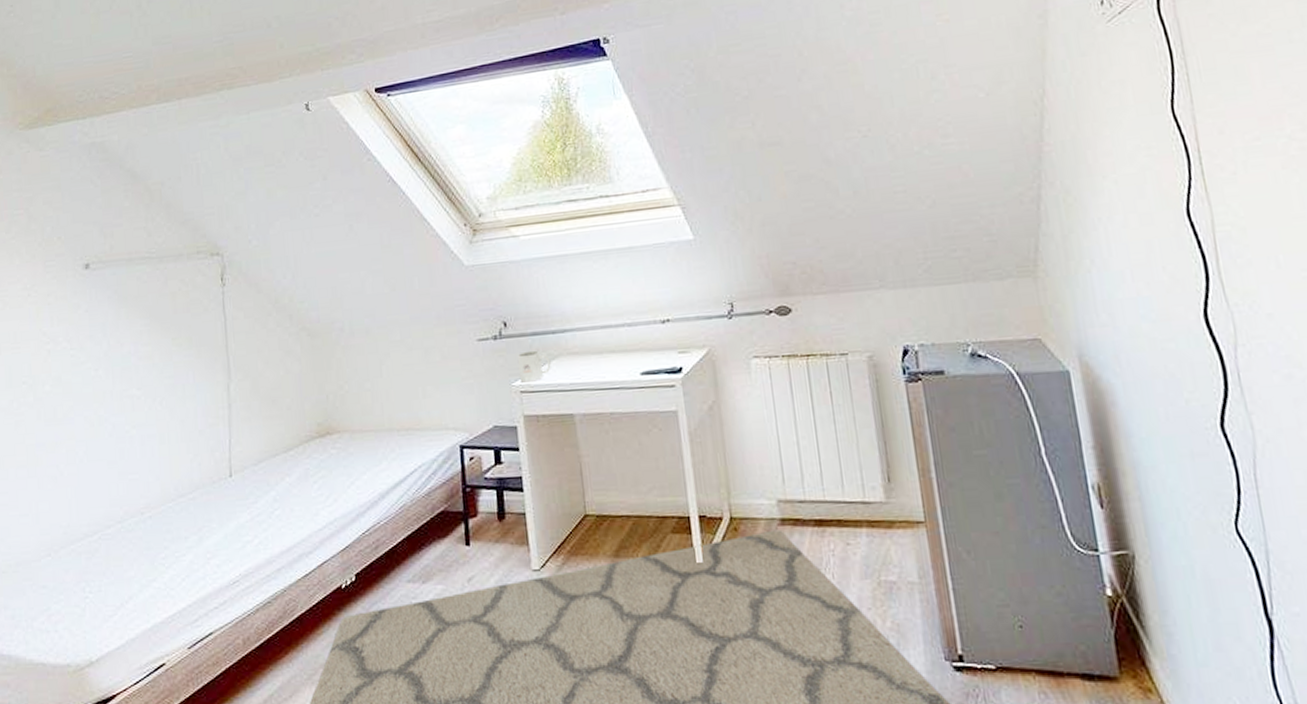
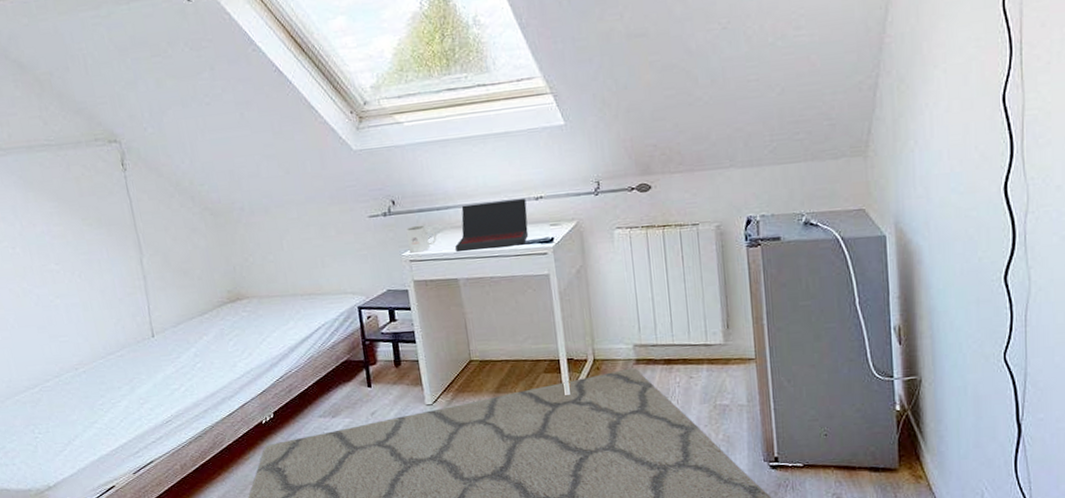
laptop: none [572,322,654,383] -> present [455,199,529,253]

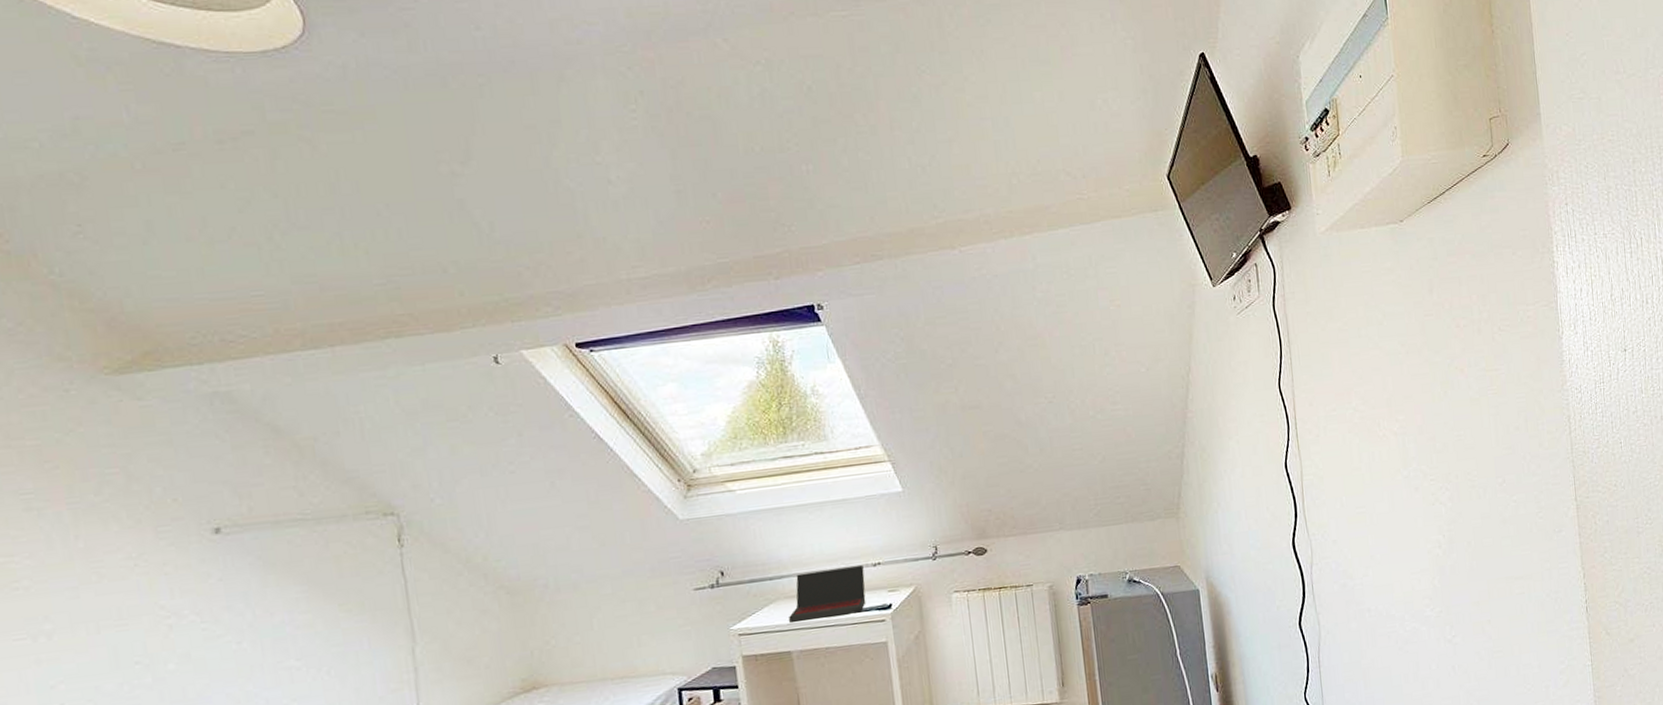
mug: present [405,225,437,254] -> none [735,596,769,627]

